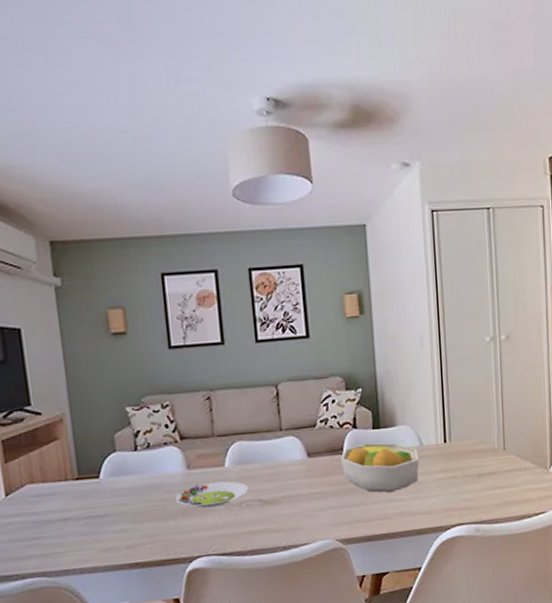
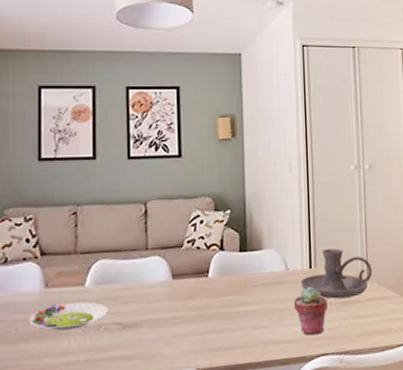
fruit bowl: present [341,443,419,493] -> none [206,266,285,320]
potted succulent: none [428,461,463,507] -> present [293,287,328,336]
candle holder: none [435,422,509,472] -> present [300,248,372,299]

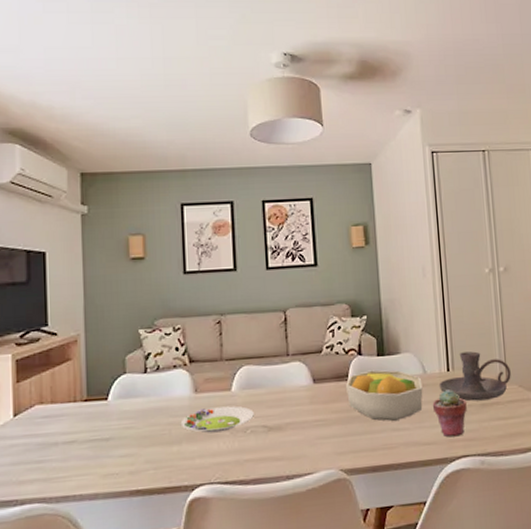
fruit bowl: none [206,266,285,320] -> present [346,370,423,422]

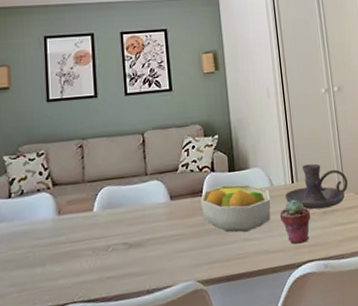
salad plate: present [180,406,254,433] -> none [44,225,115,254]

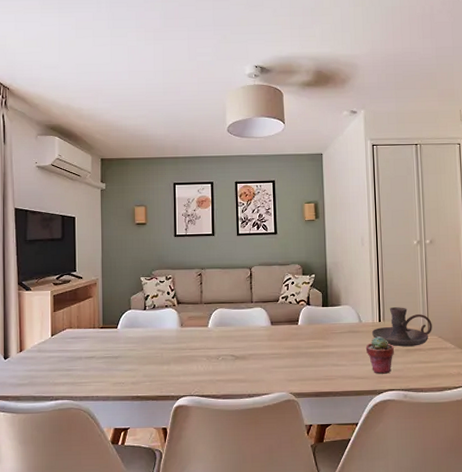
fruit bowl: present [201,184,271,233] -> none [297,317,358,359]

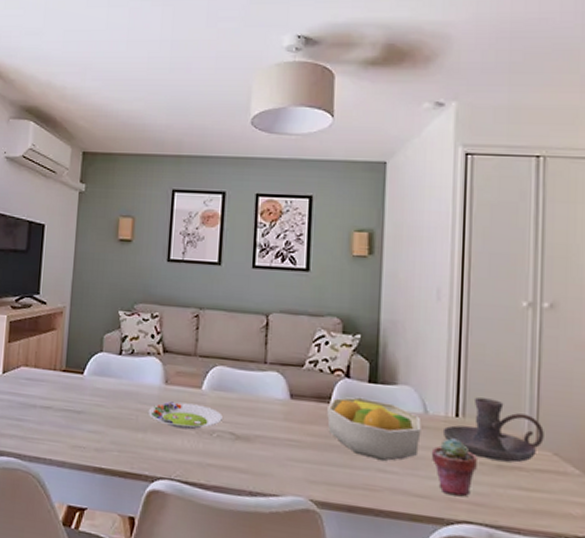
salad plate: none [170,338,225,358] -> present [148,401,222,430]
fruit bowl: none [297,317,358,359] -> present [327,397,422,462]

